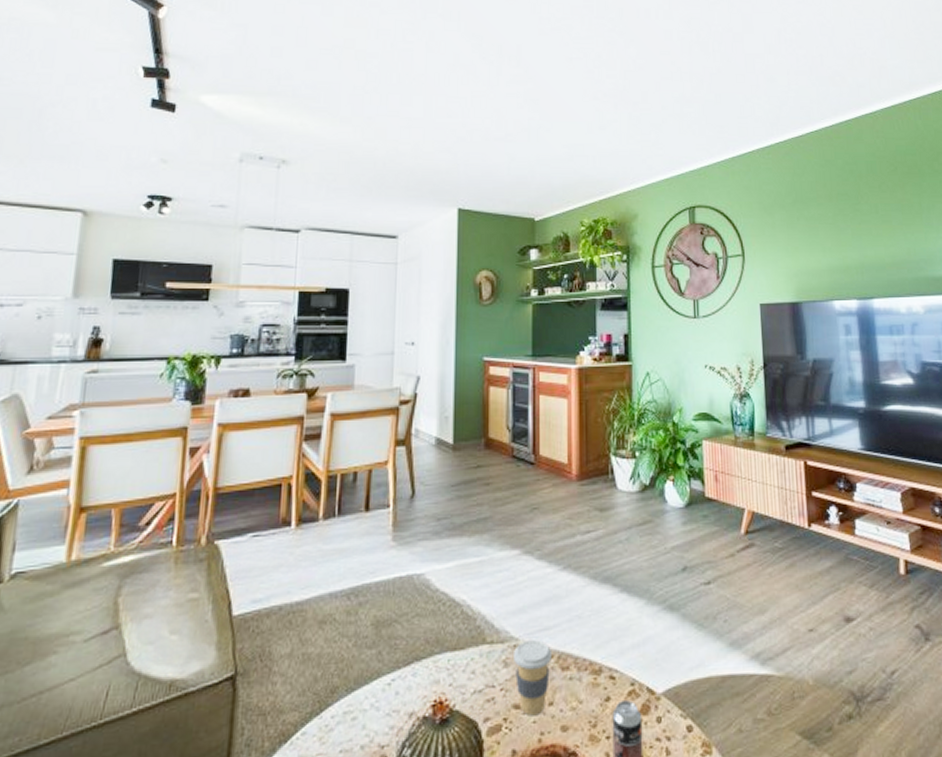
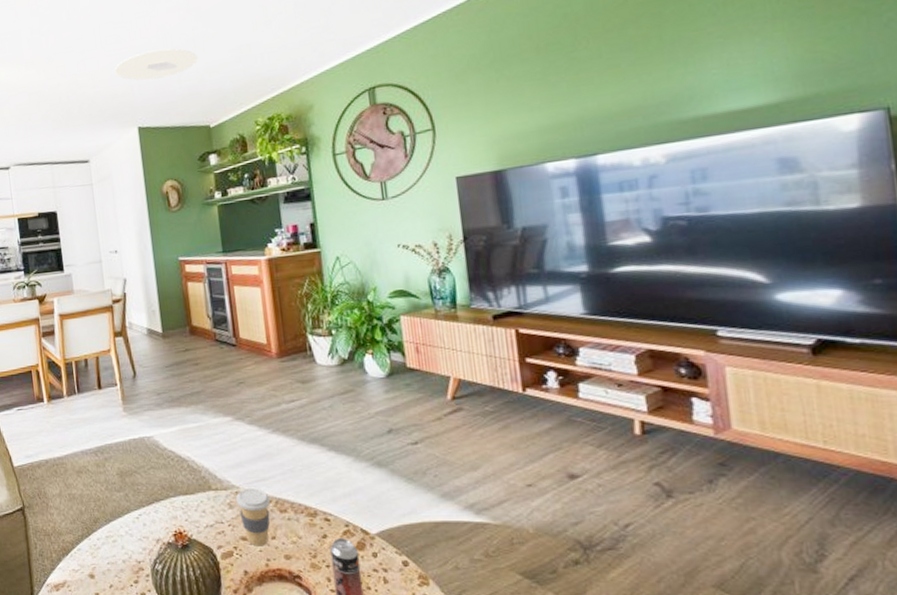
ceiling light: none [442,132,531,162] -> present [115,48,198,81]

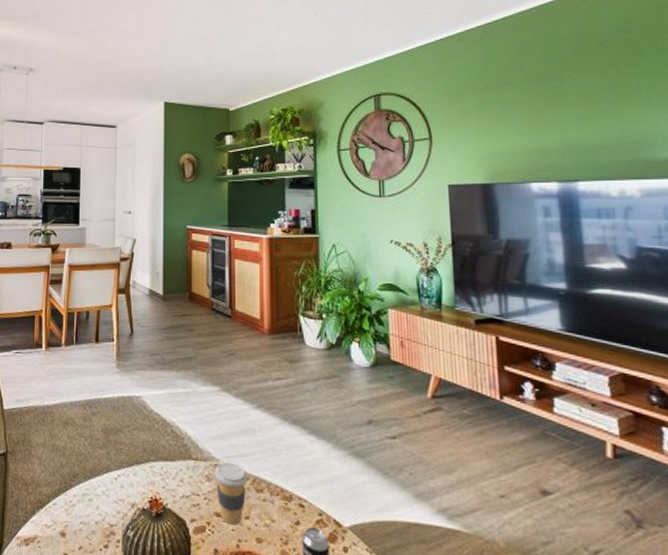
ceiling light: present [115,48,198,81] -> none [150,36,225,62]

